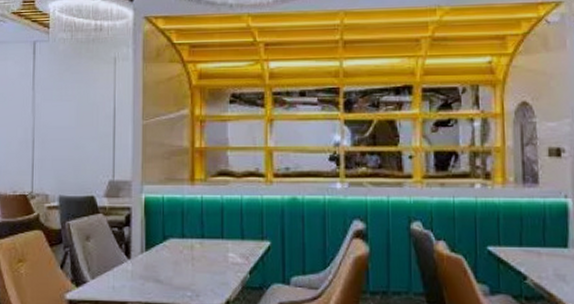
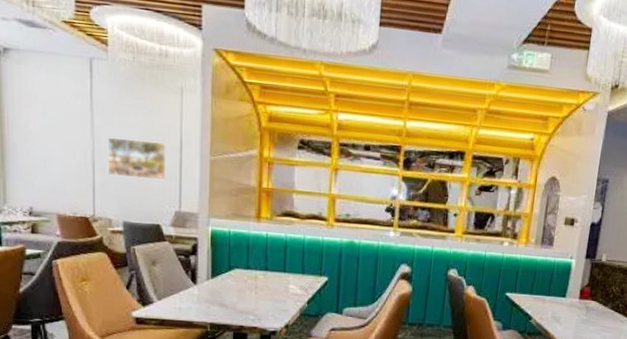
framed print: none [46,112,101,151] -> present [107,137,167,181]

